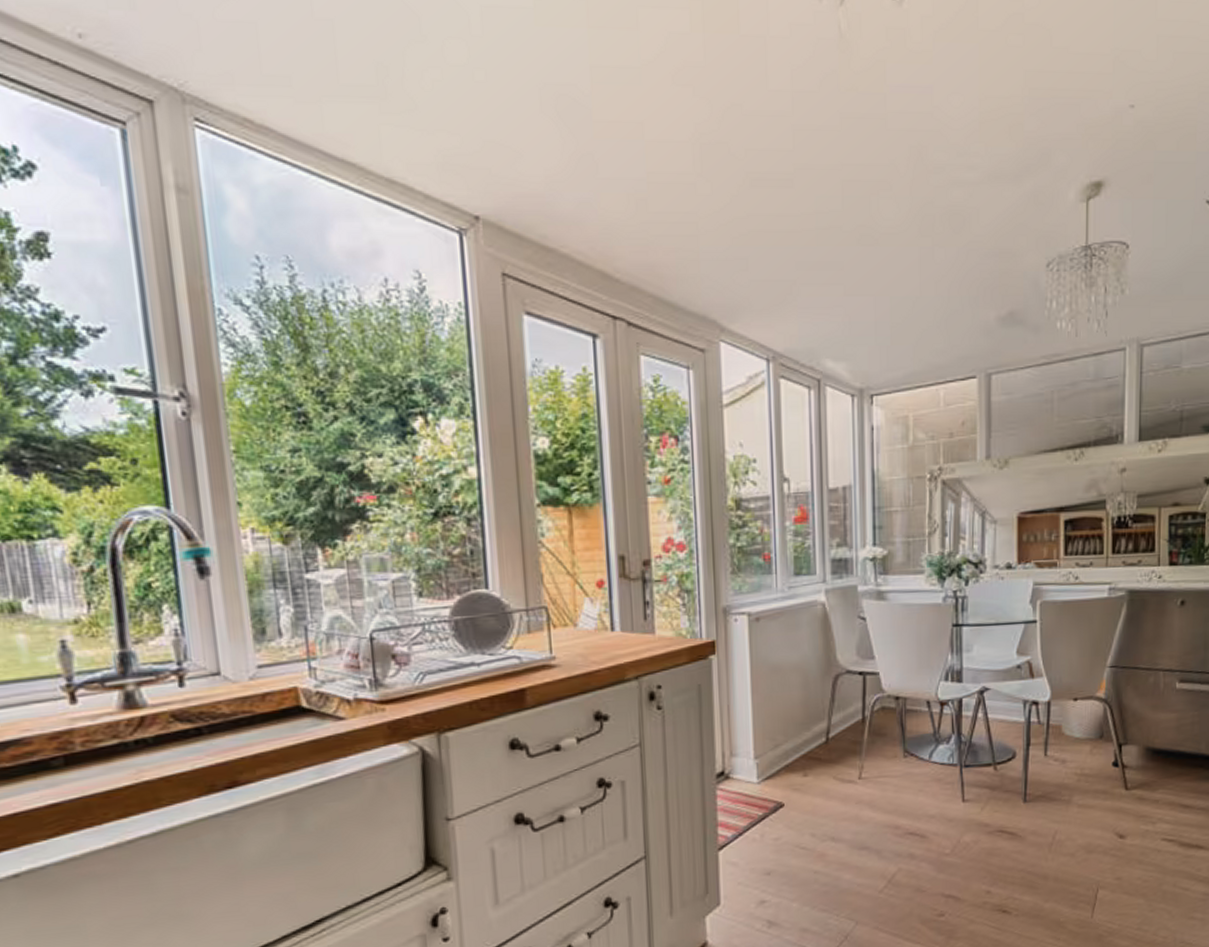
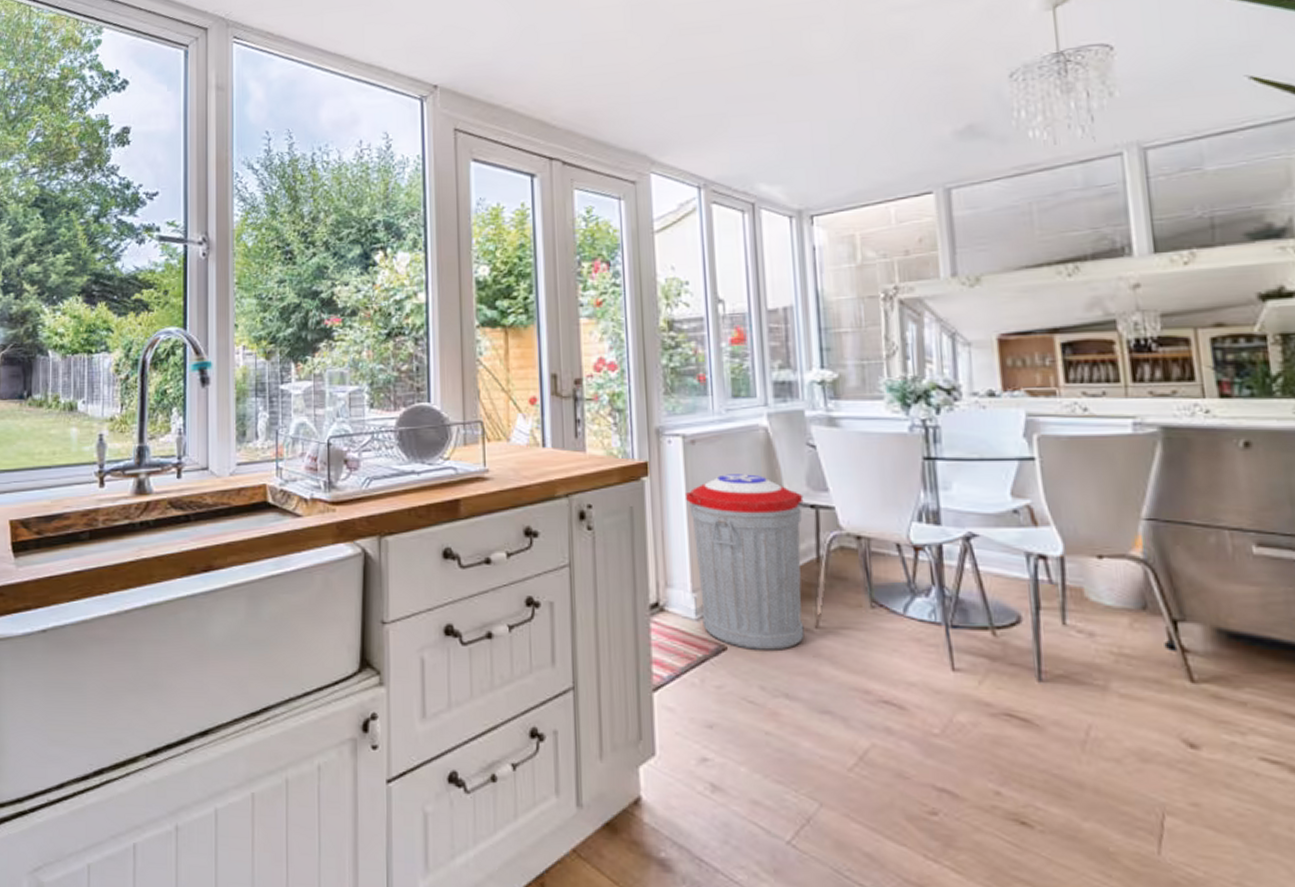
trash can: none [750,647,853,804] -> present [686,474,805,650]

